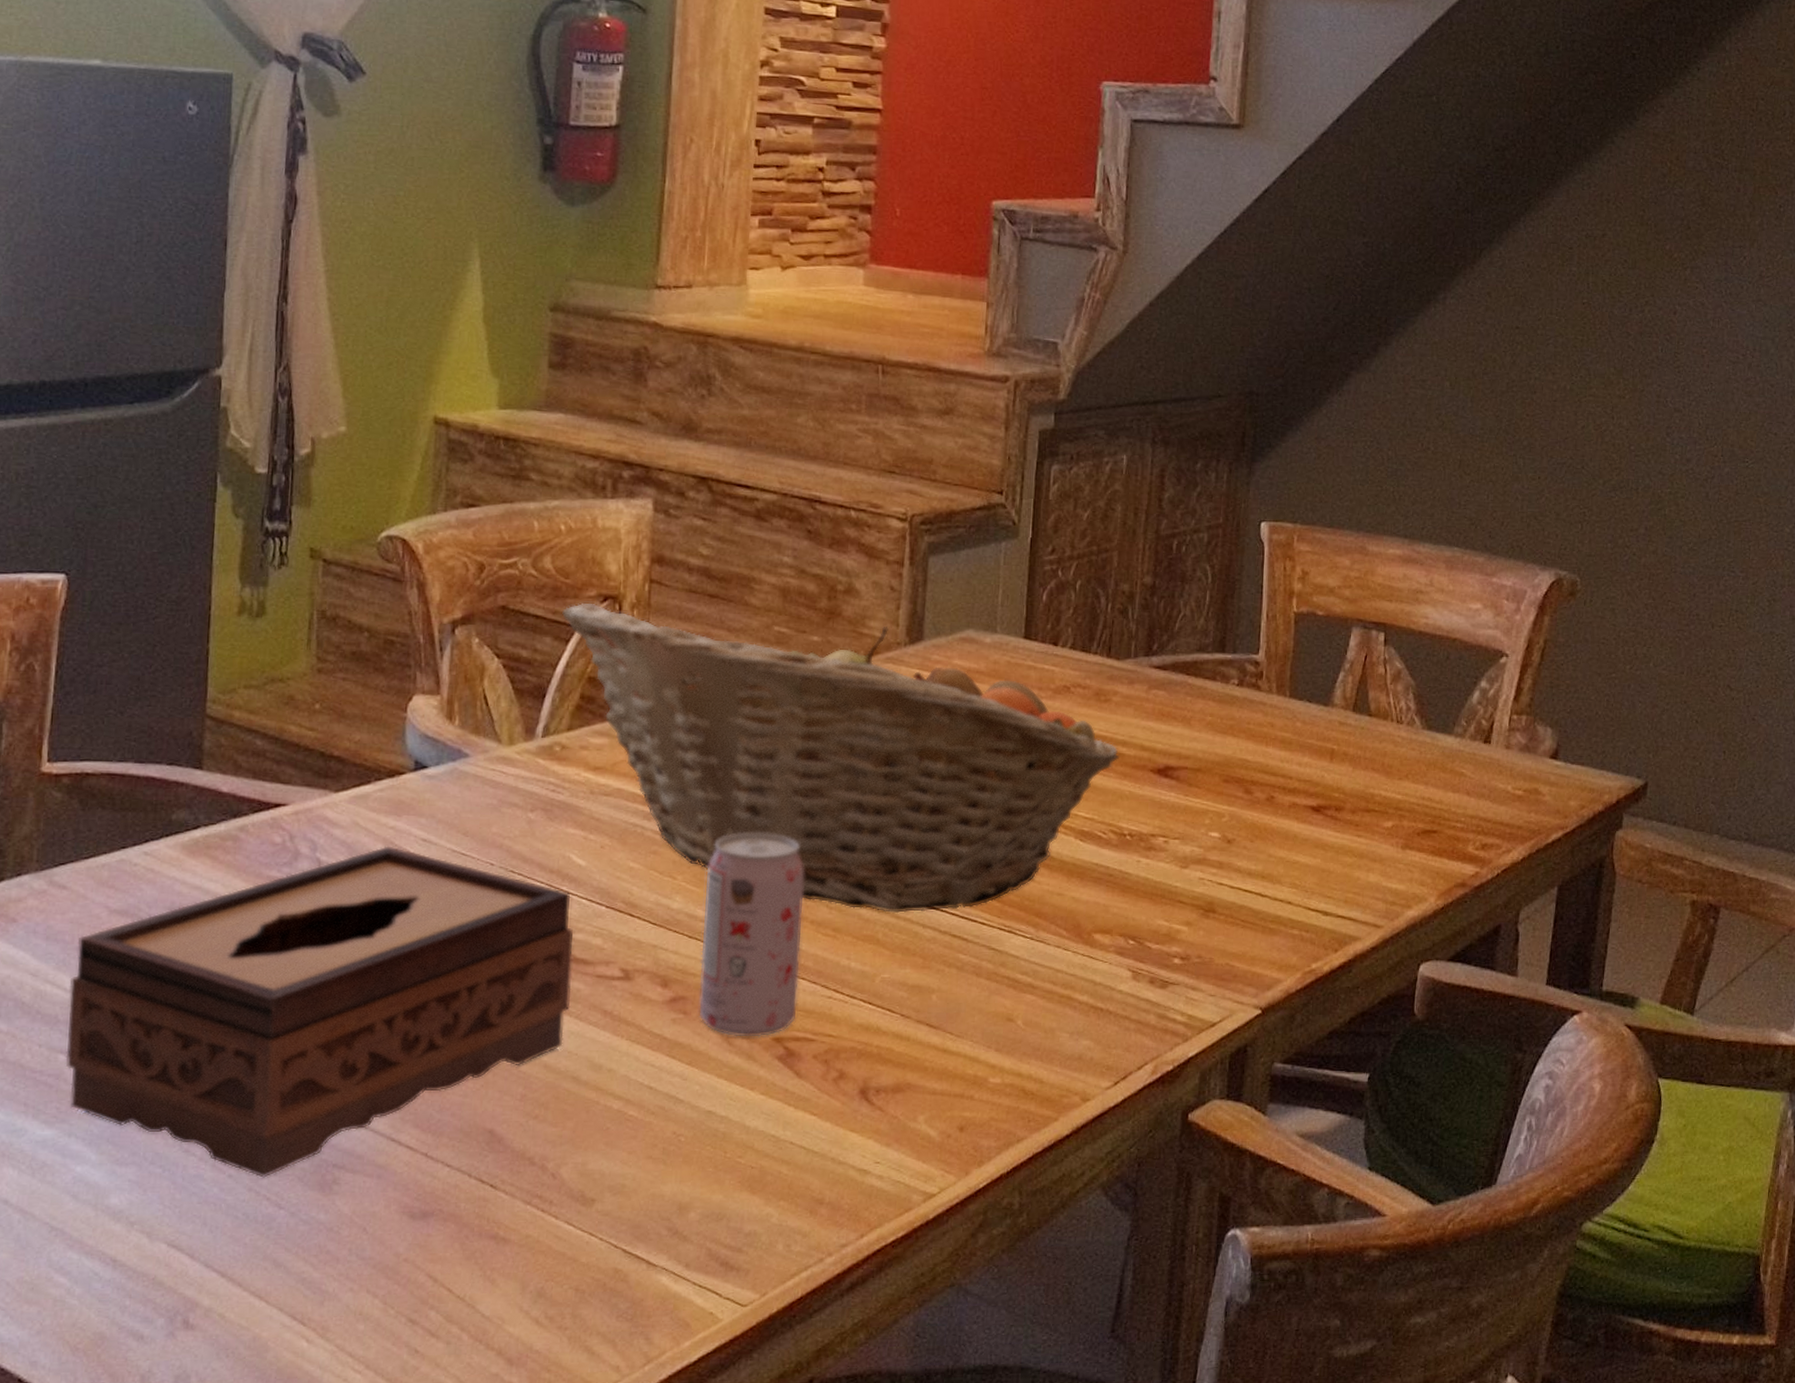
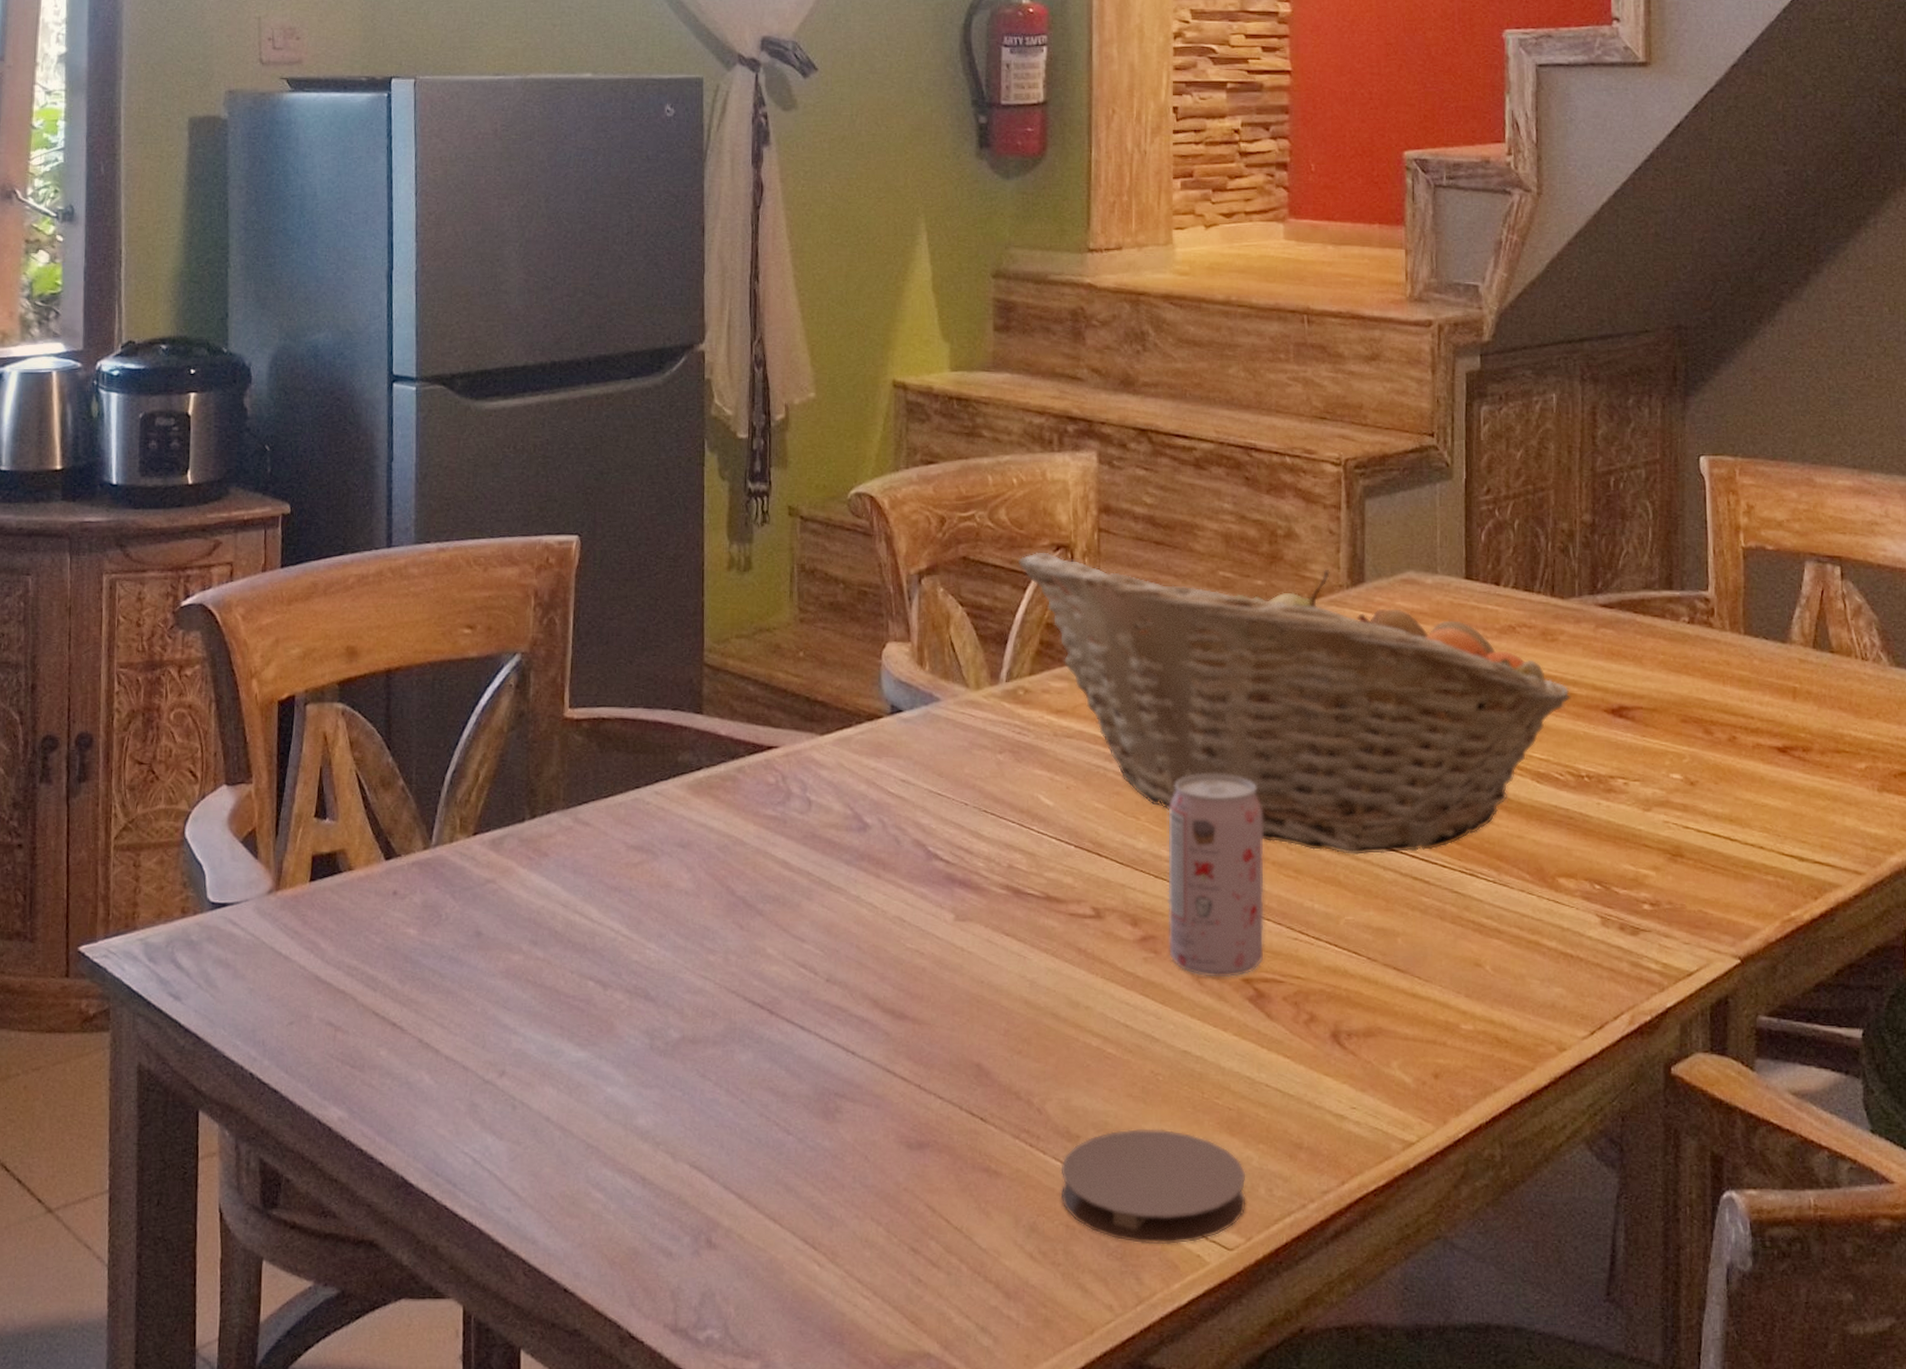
tissue box: present [66,846,574,1178] -> none [594,786,1046,1104]
coaster: none [571,1190,765,1304] -> present [1060,1129,1246,1244]

